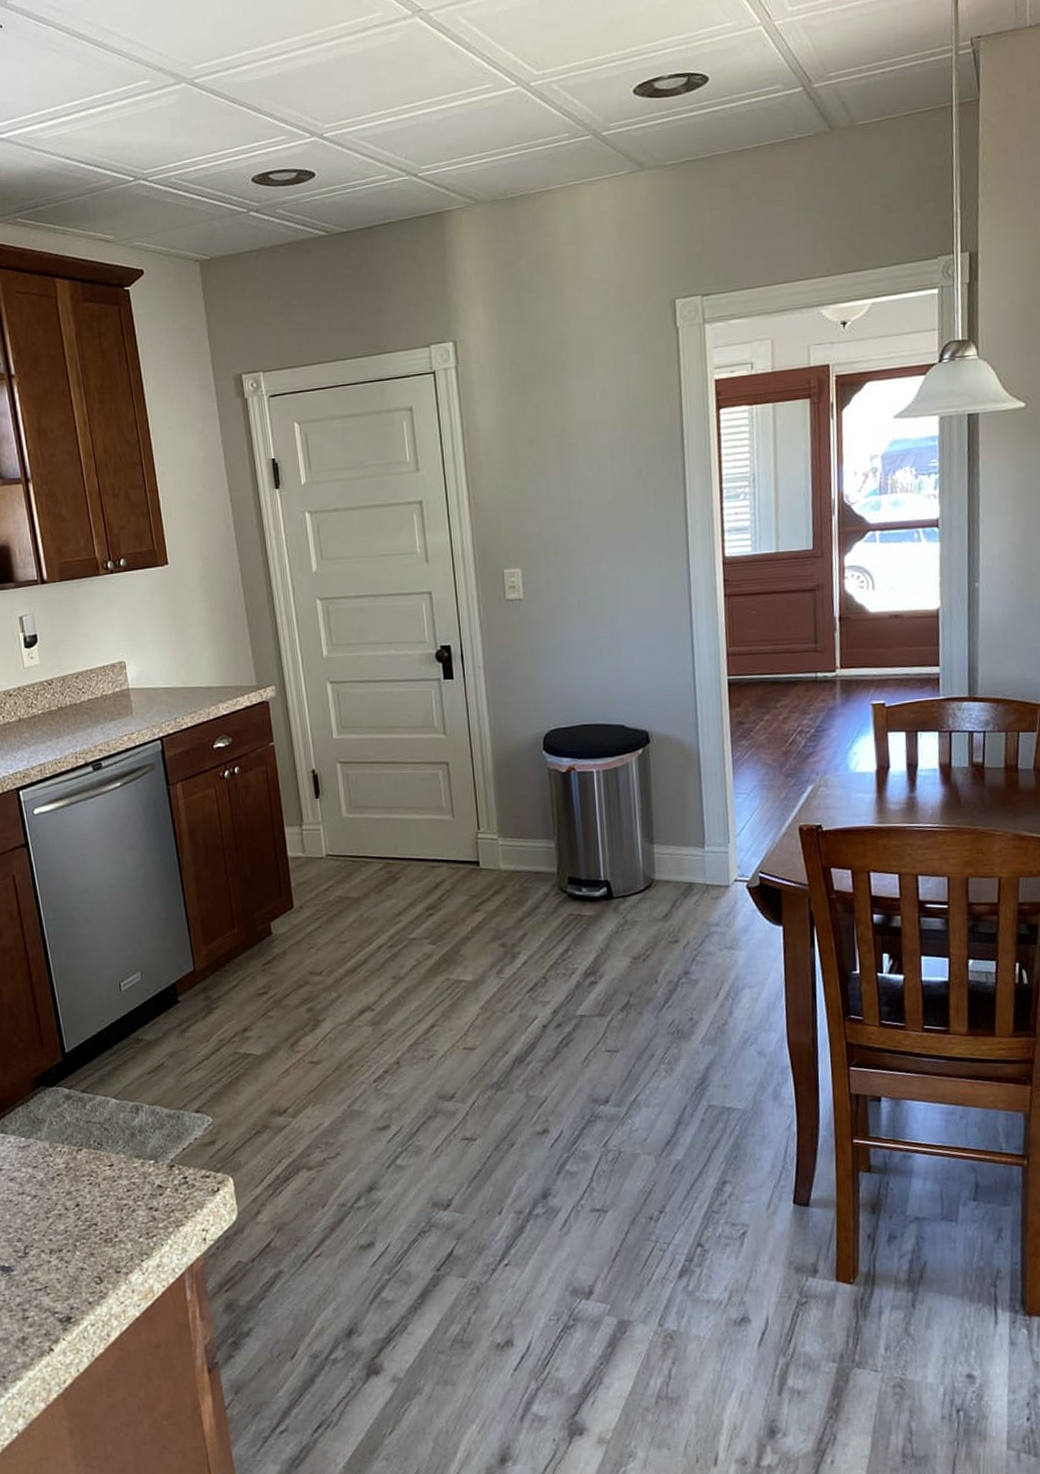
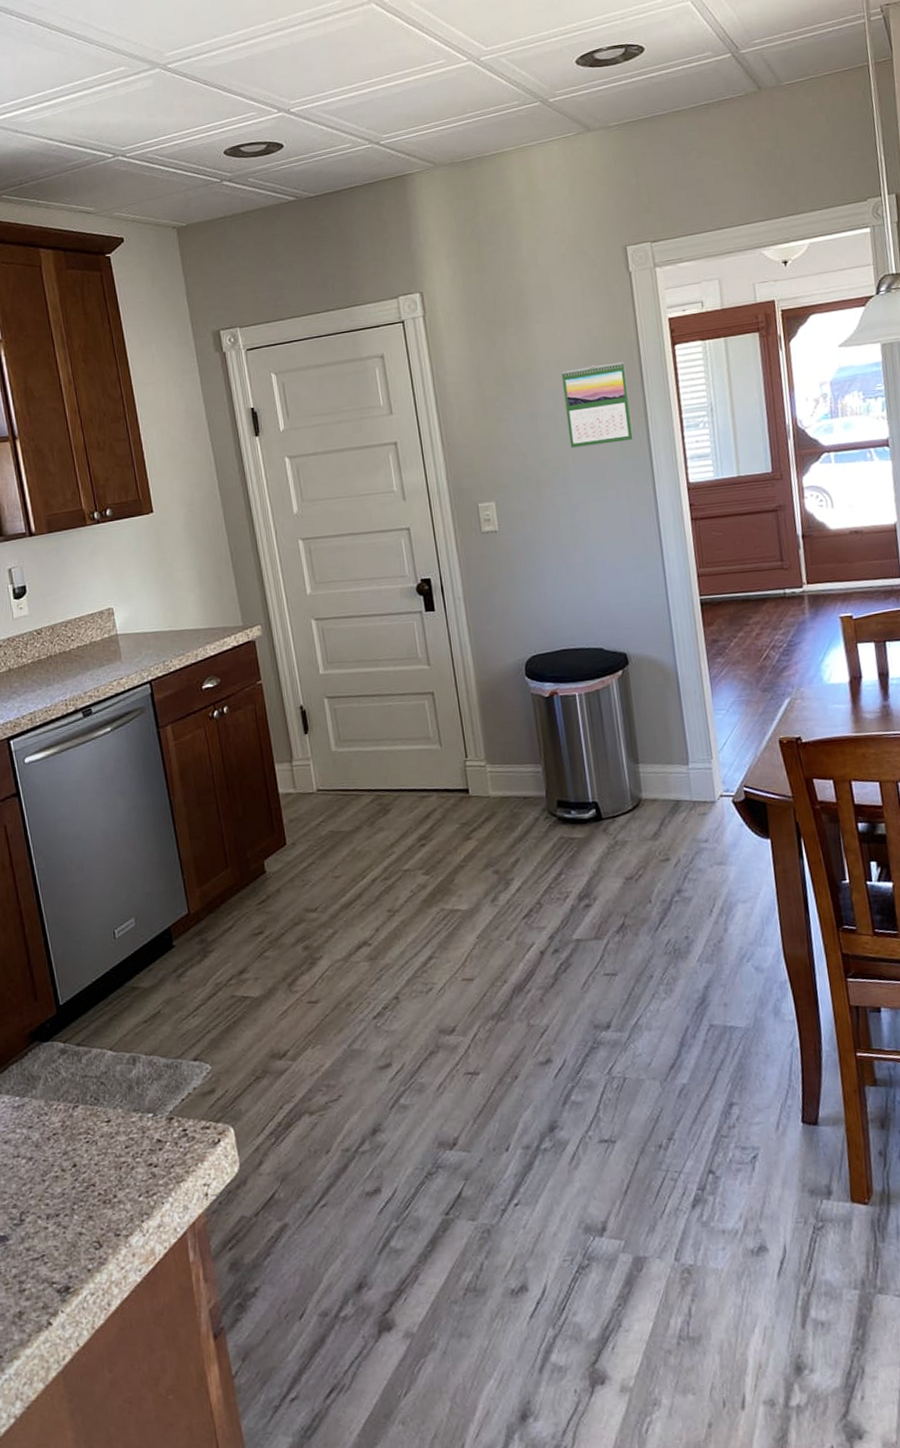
calendar: none [598,424,670,515] -> present [561,361,633,448]

